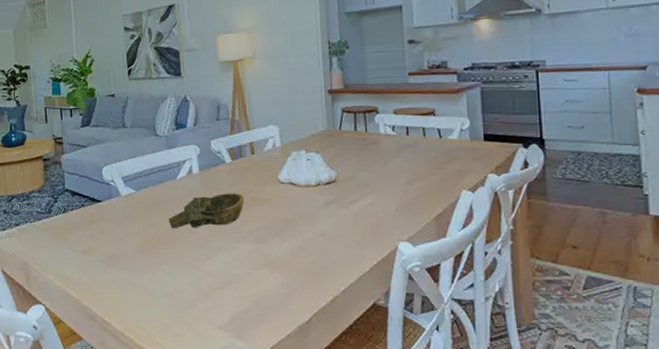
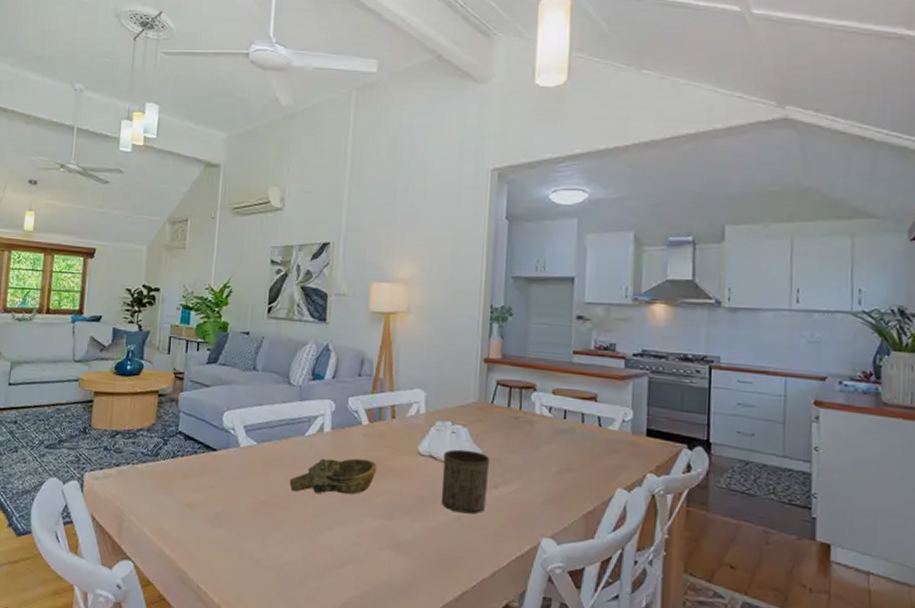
cup: none [302,173,345,229] -> present [441,449,490,514]

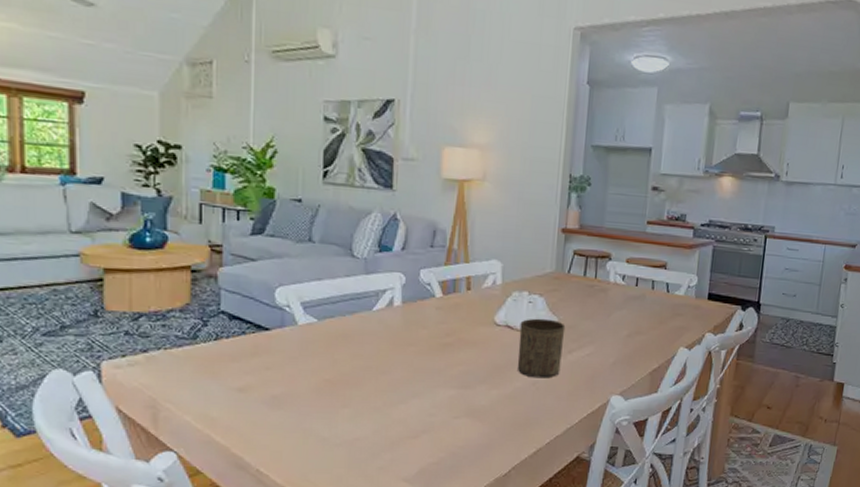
decorative bowl: present [289,458,377,495] -> none [357,331,452,368]

